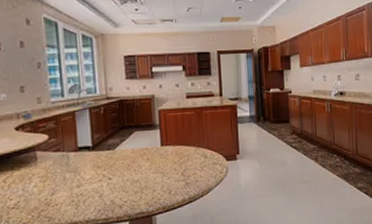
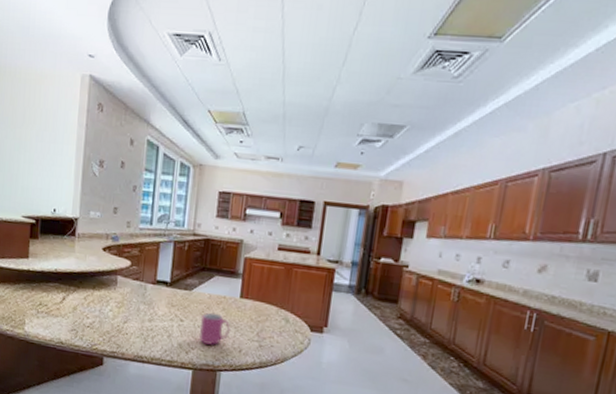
mug: none [127,164,157,196] -> present [198,312,231,345]

